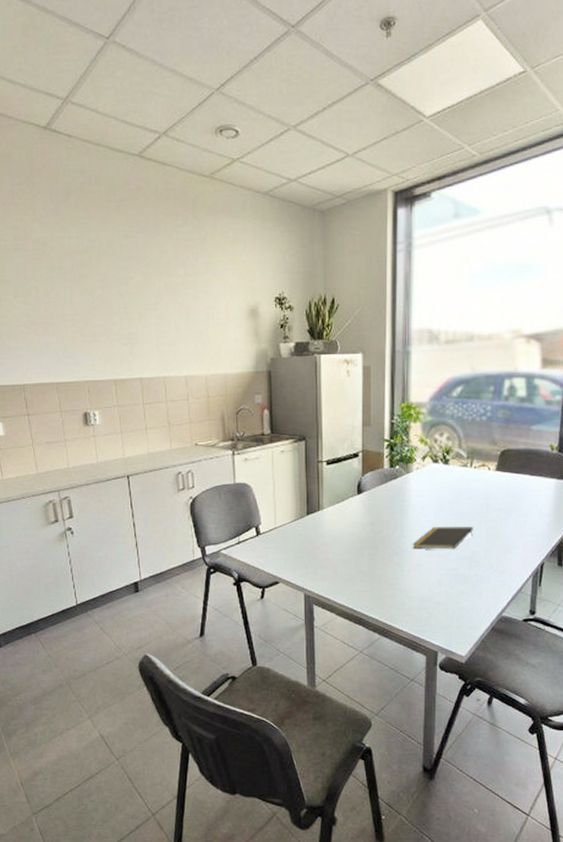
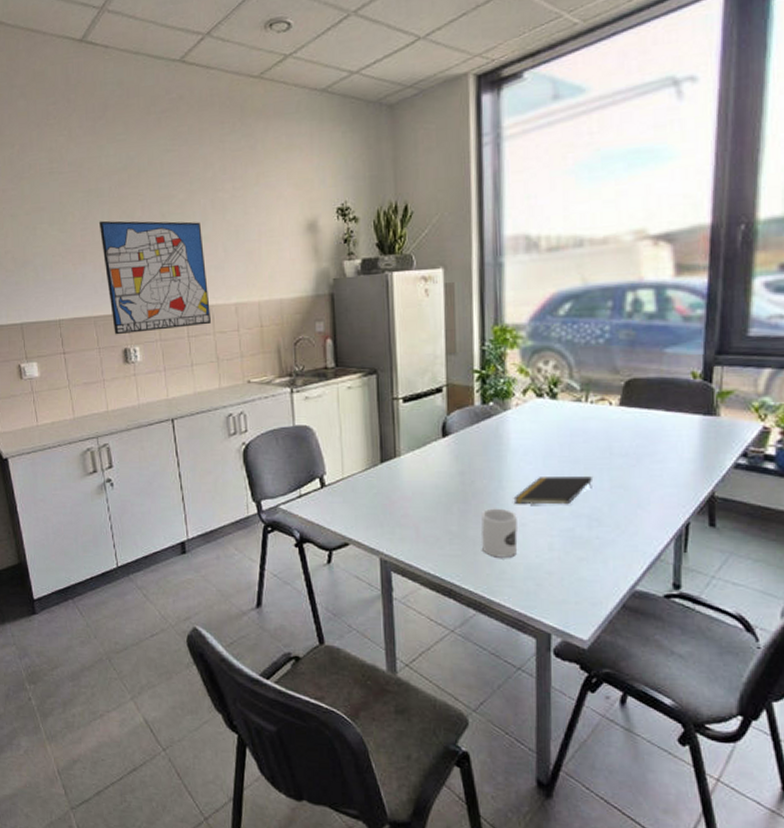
wall art: none [61,296,163,400] -> present [98,220,211,335]
mug: none [387,552,414,592] -> present [481,508,518,558]

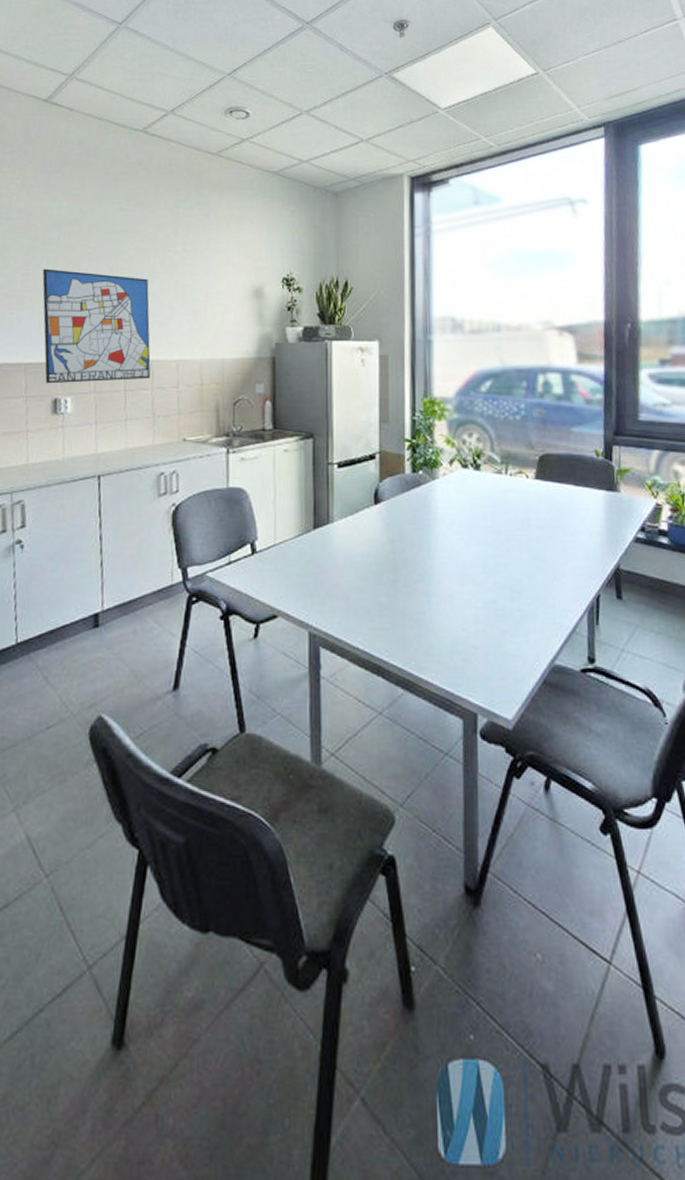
mug: present [481,508,518,558] -> none [410,578,445,631]
notepad: present [513,476,592,505] -> none [441,547,513,576]

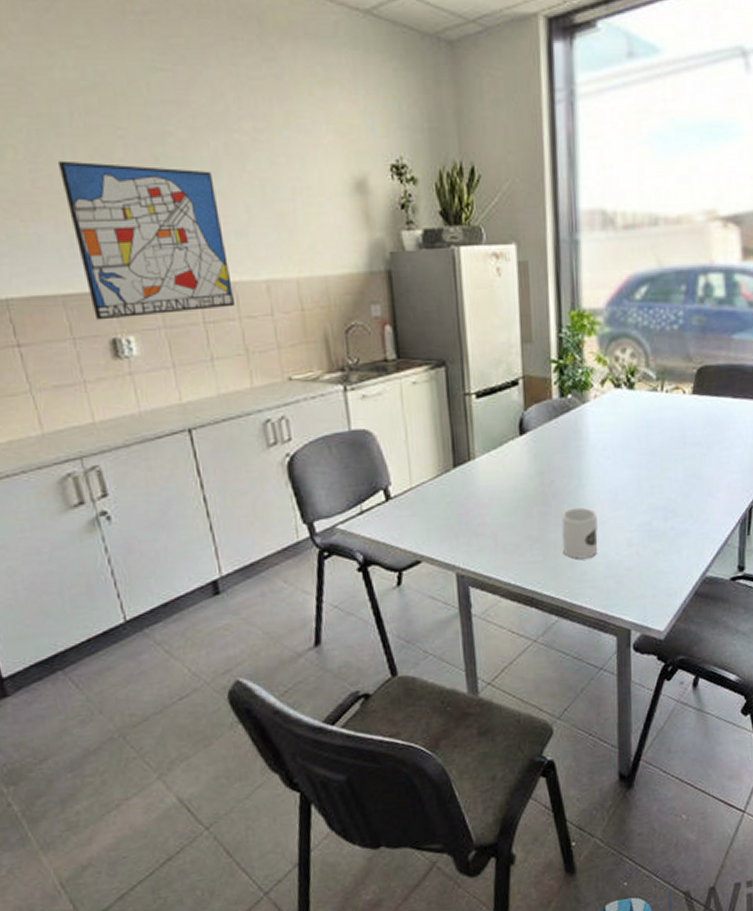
mug: none [410,578,445,631] -> present [562,507,598,559]

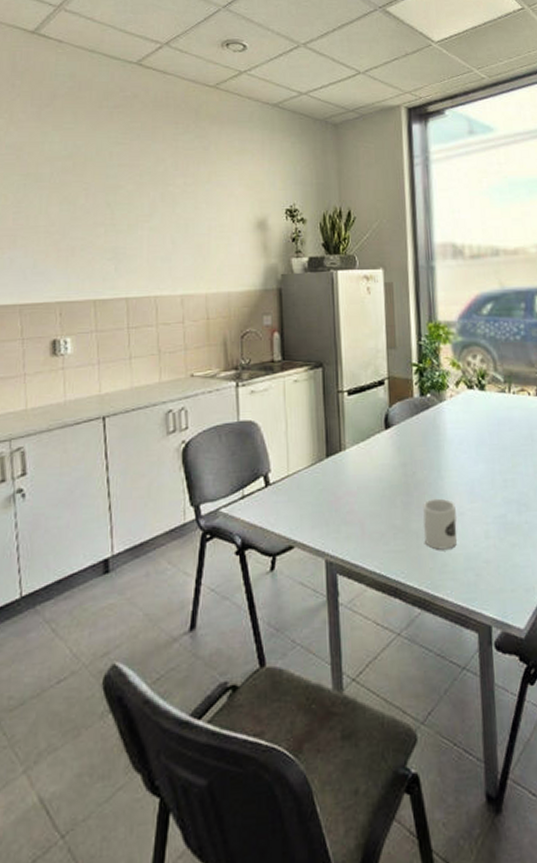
wall art: present [57,160,234,321] -> none [35,205,154,325]

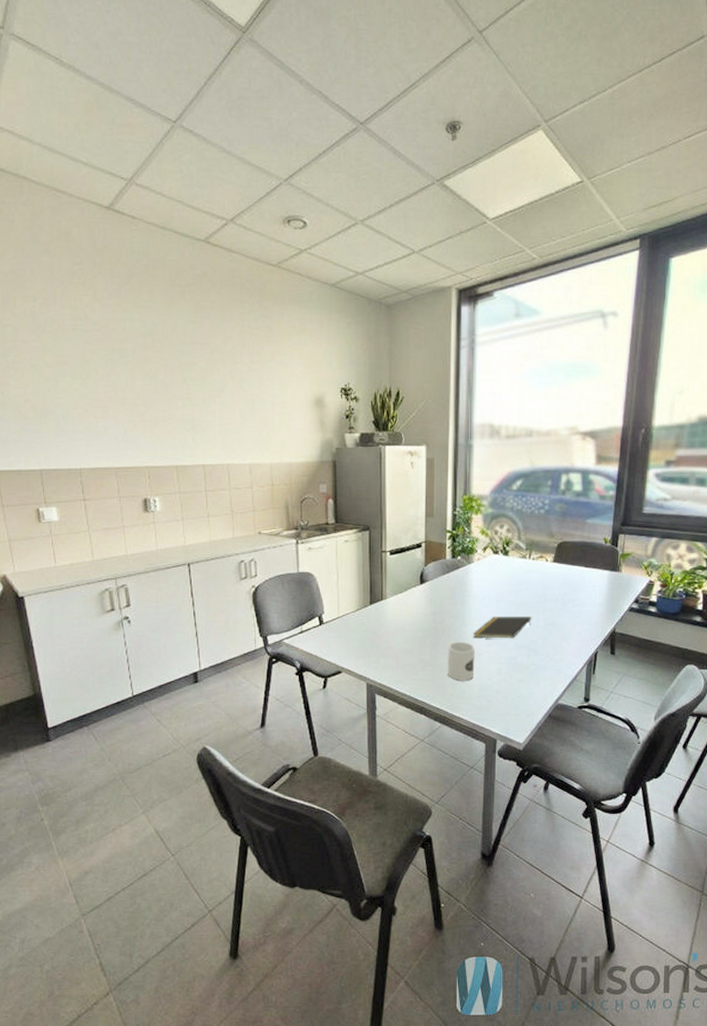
notepad: none [451,463,519,493] -> present [473,617,531,639]

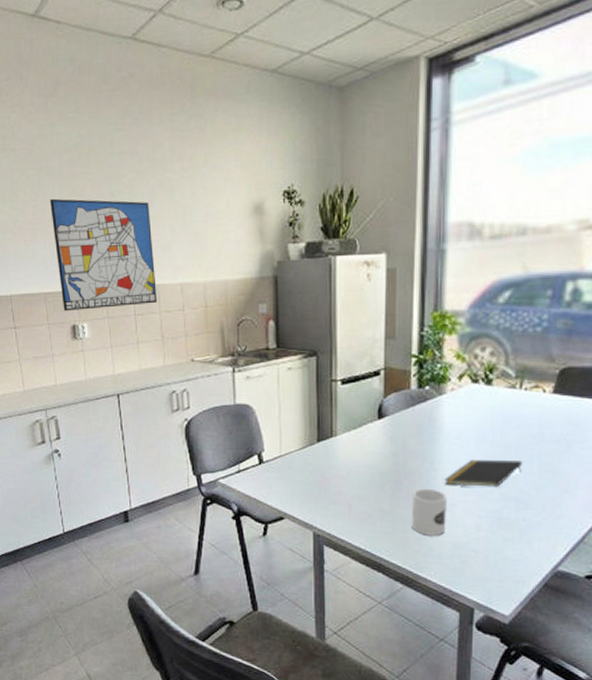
wall art: none [122,379,227,486] -> present [49,198,157,312]

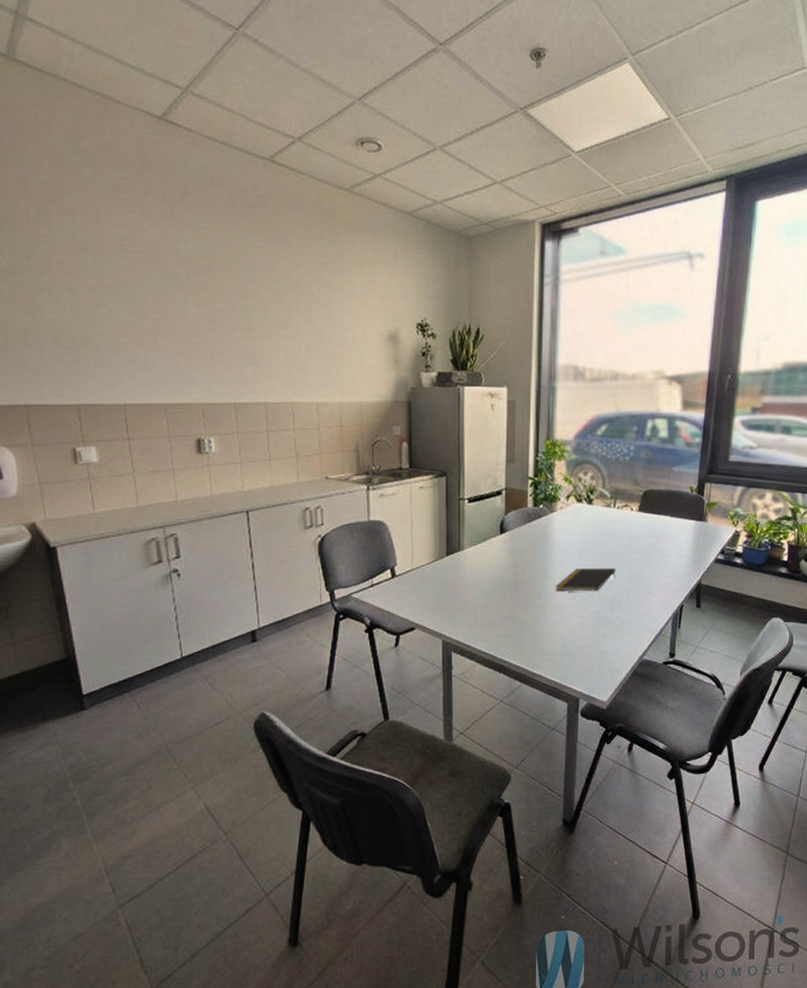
wall art: present [49,198,157,312] -> none [173,307,291,425]
mug: present [412,488,447,536] -> none [529,595,557,637]

